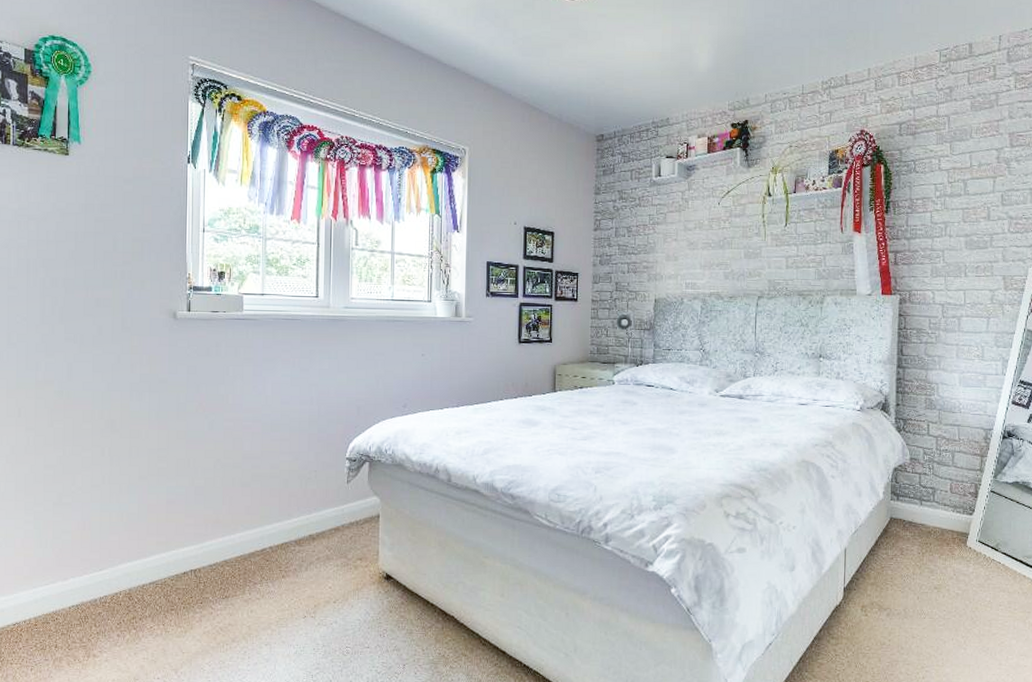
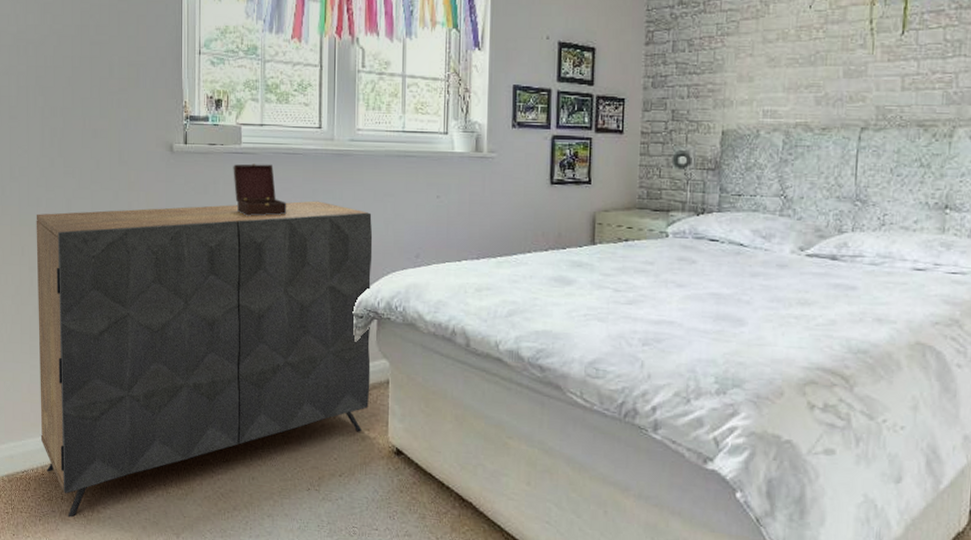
dresser: none [34,360,365,664] -> present [36,201,373,518]
jewelry box: none [235,328,286,375] -> present [233,164,287,216]

